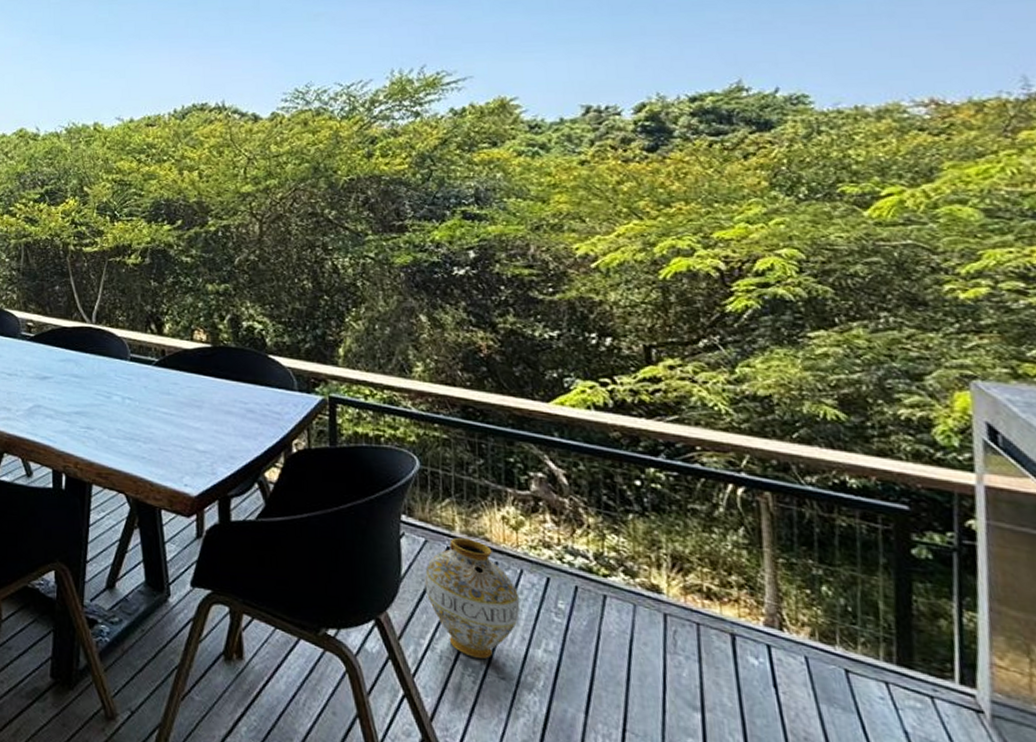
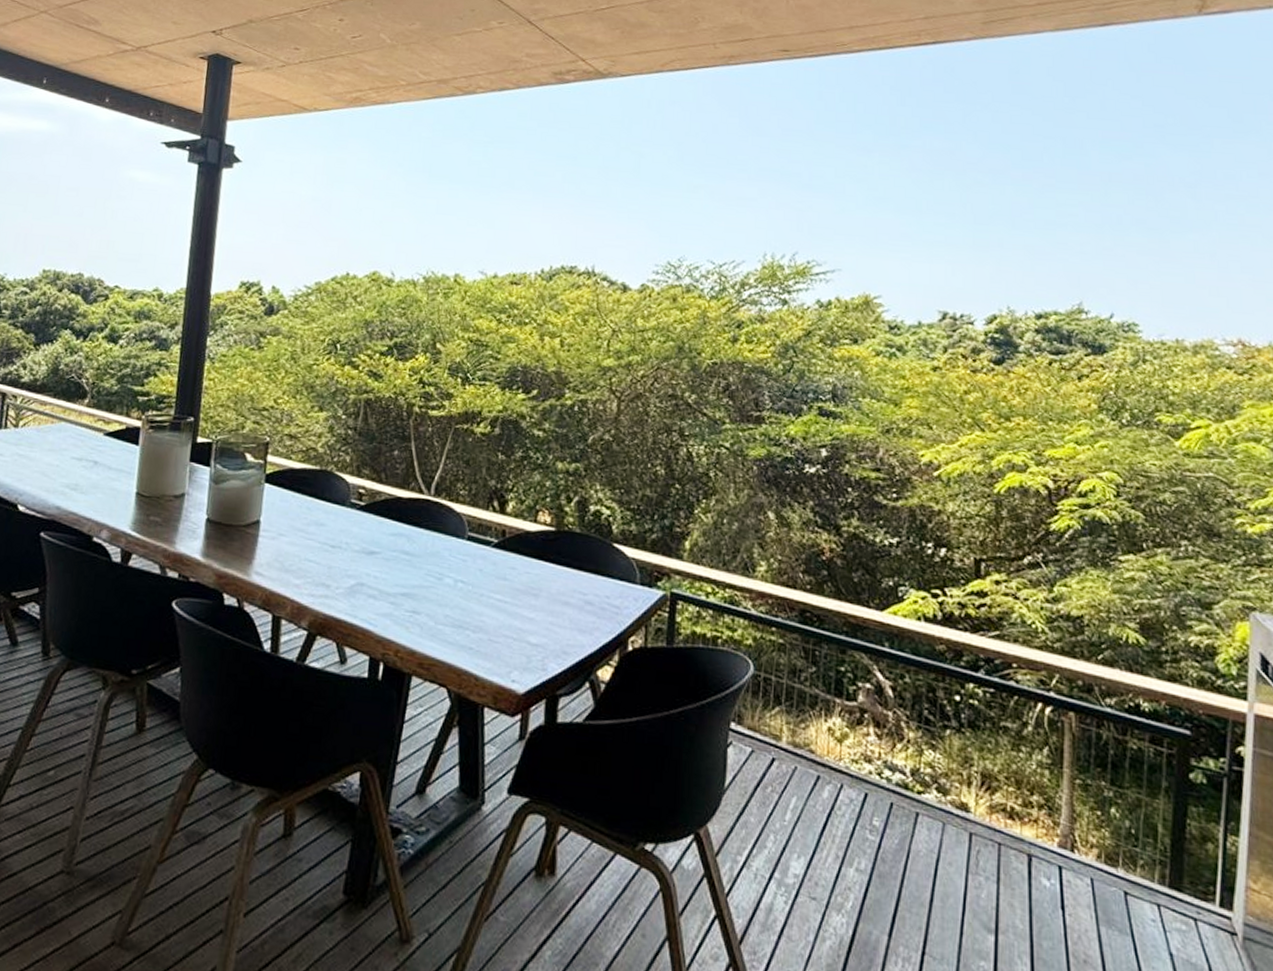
ceramic jug: present [424,537,521,660] -> none [747,748,838,878]

